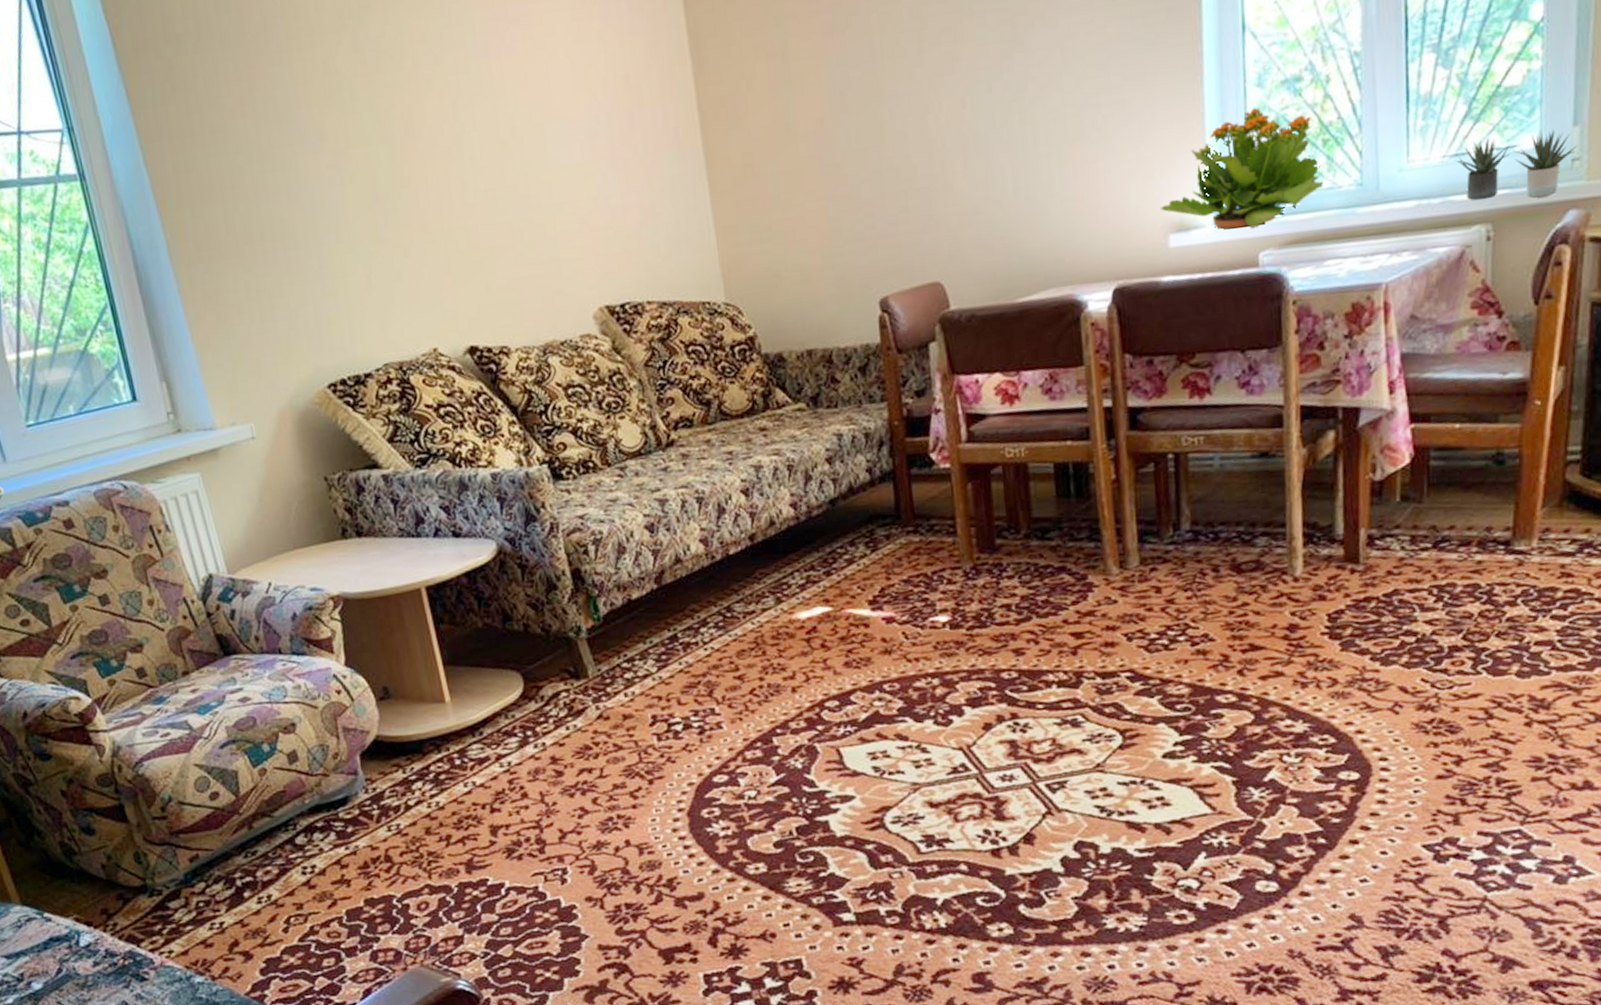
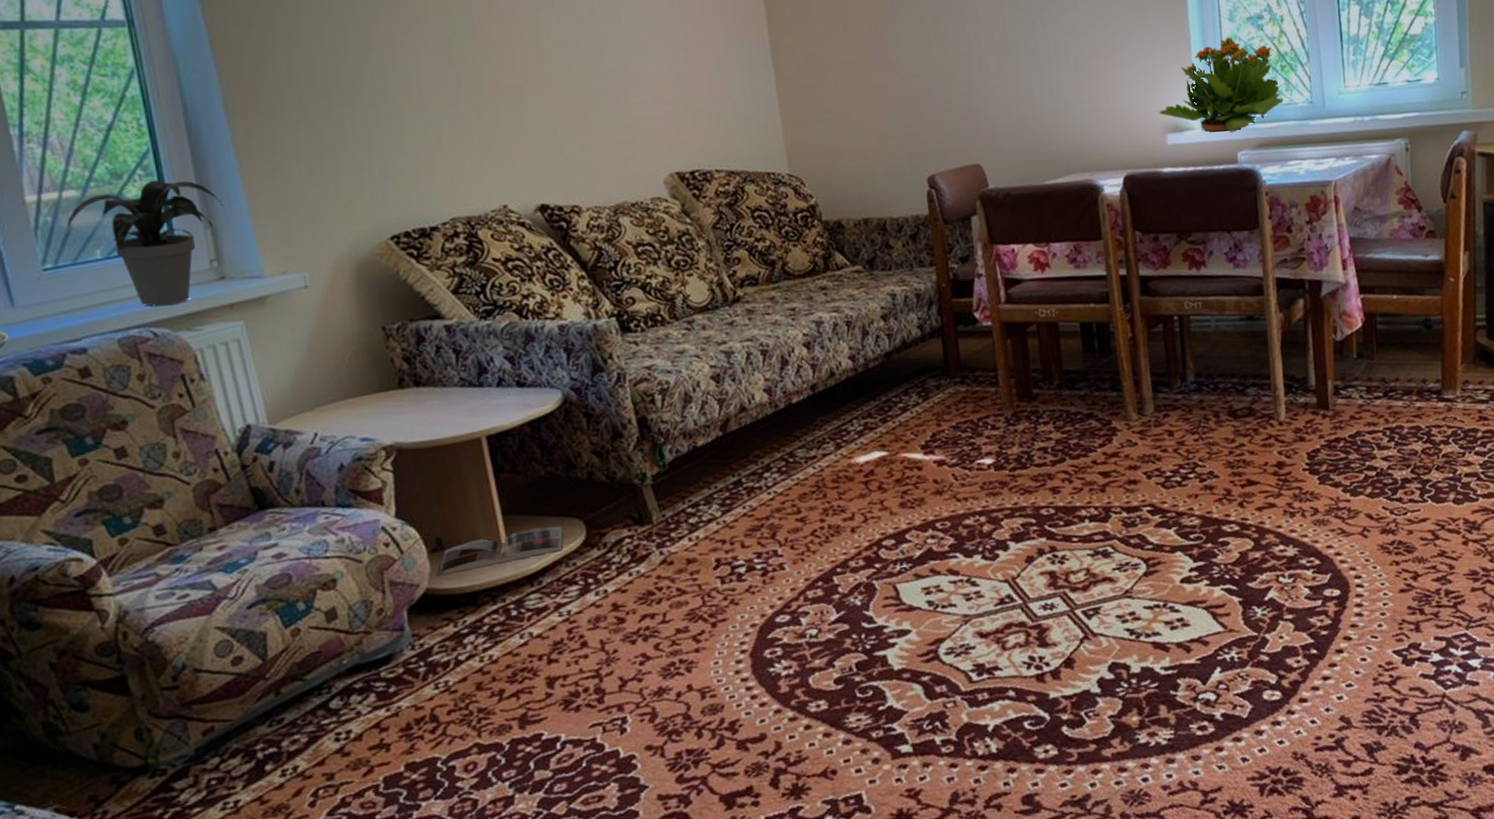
potted plant: none [43,334,176,460] -> present [66,180,224,307]
magazine: none [383,678,502,724] -> present [435,526,564,577]
succulent plant: present [1454,130,1577,201] -> none [1378,69,1464,120]

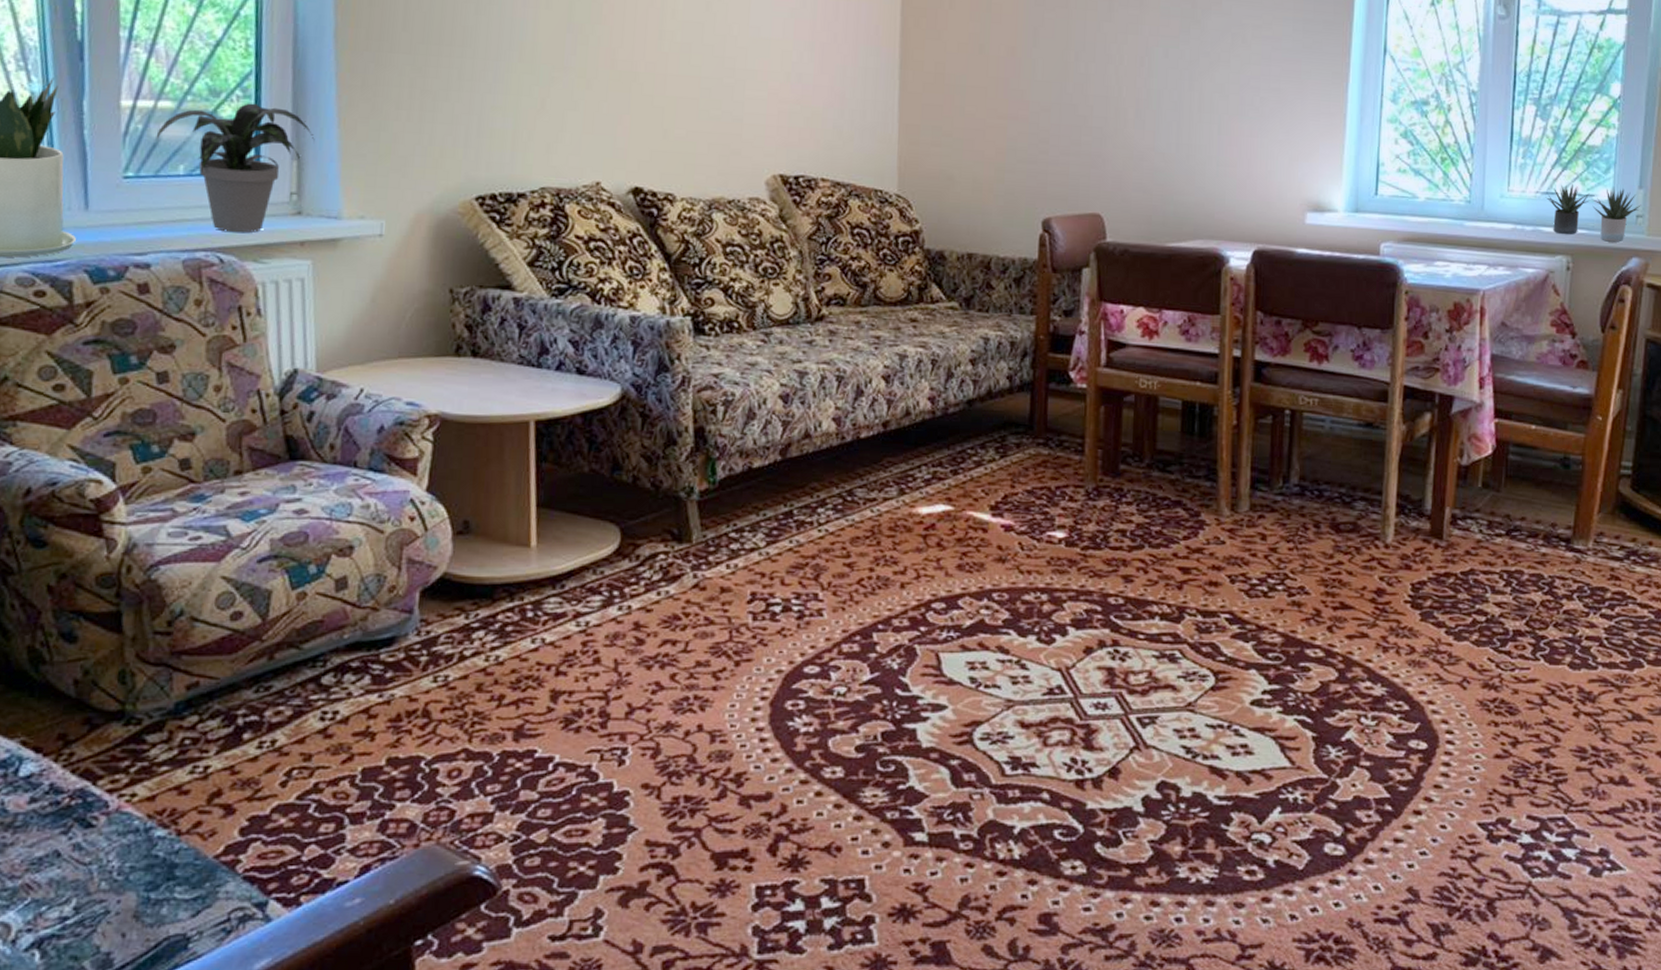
magazine: present [435,526,564,577] -> none [456,526,597,562]
potted flower: present [1159,37,1284,133] -> none [1302,119,1440,222]
succulent plant: none [1378,69,1464,120] -> present [1545,183,1641,242]

